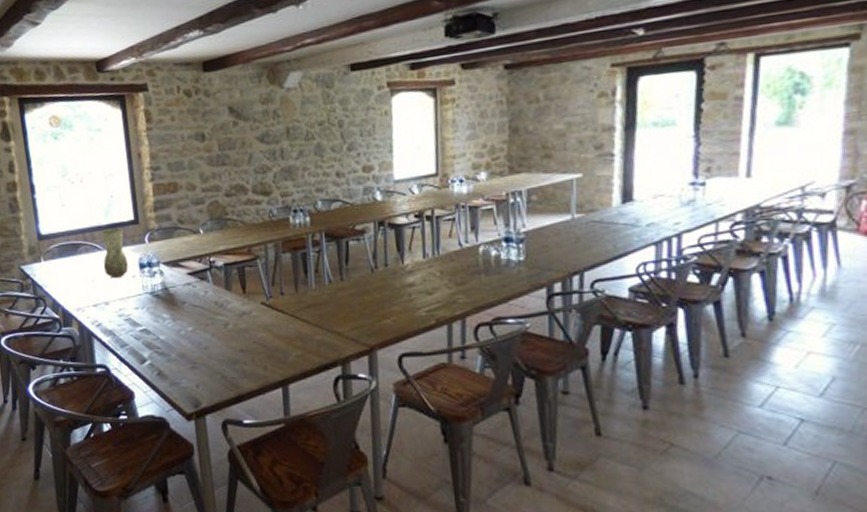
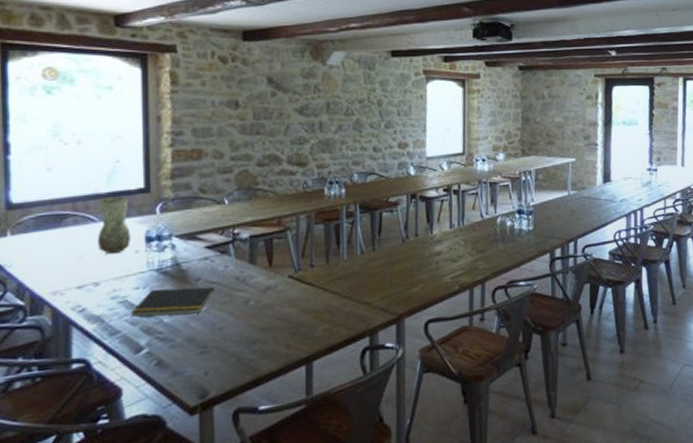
notepad: none [134,309,198,334] -> present [130,286,214,317]

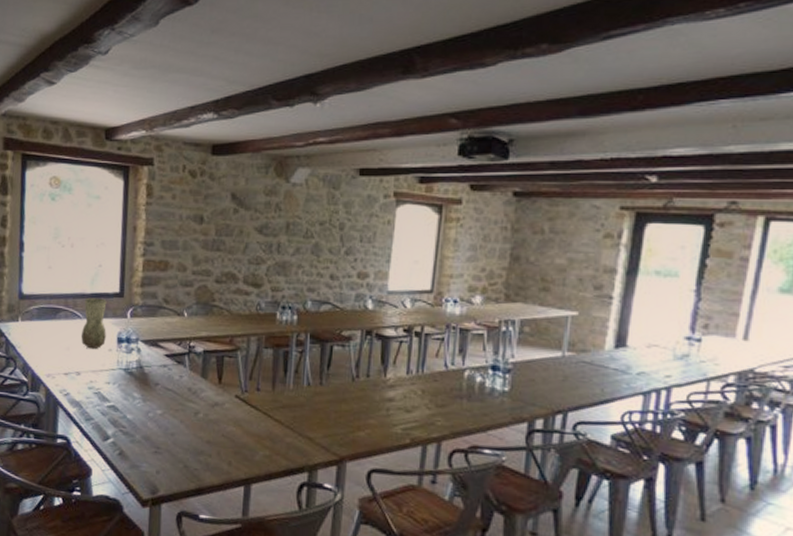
notepad: present [130,286,214,317] -> none [102,386,170,416]

